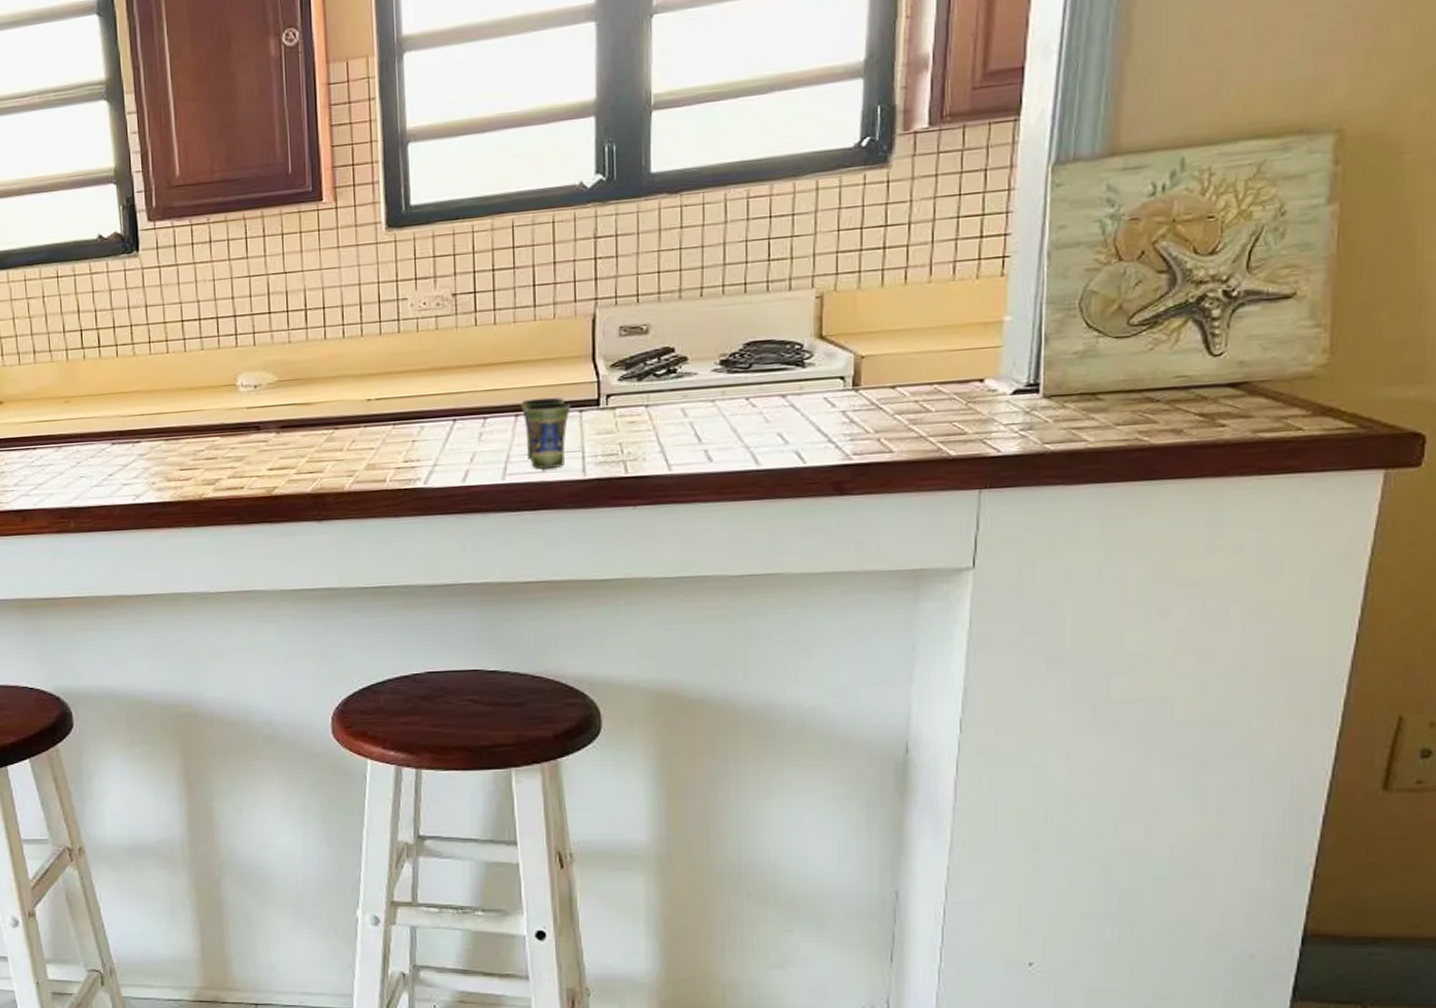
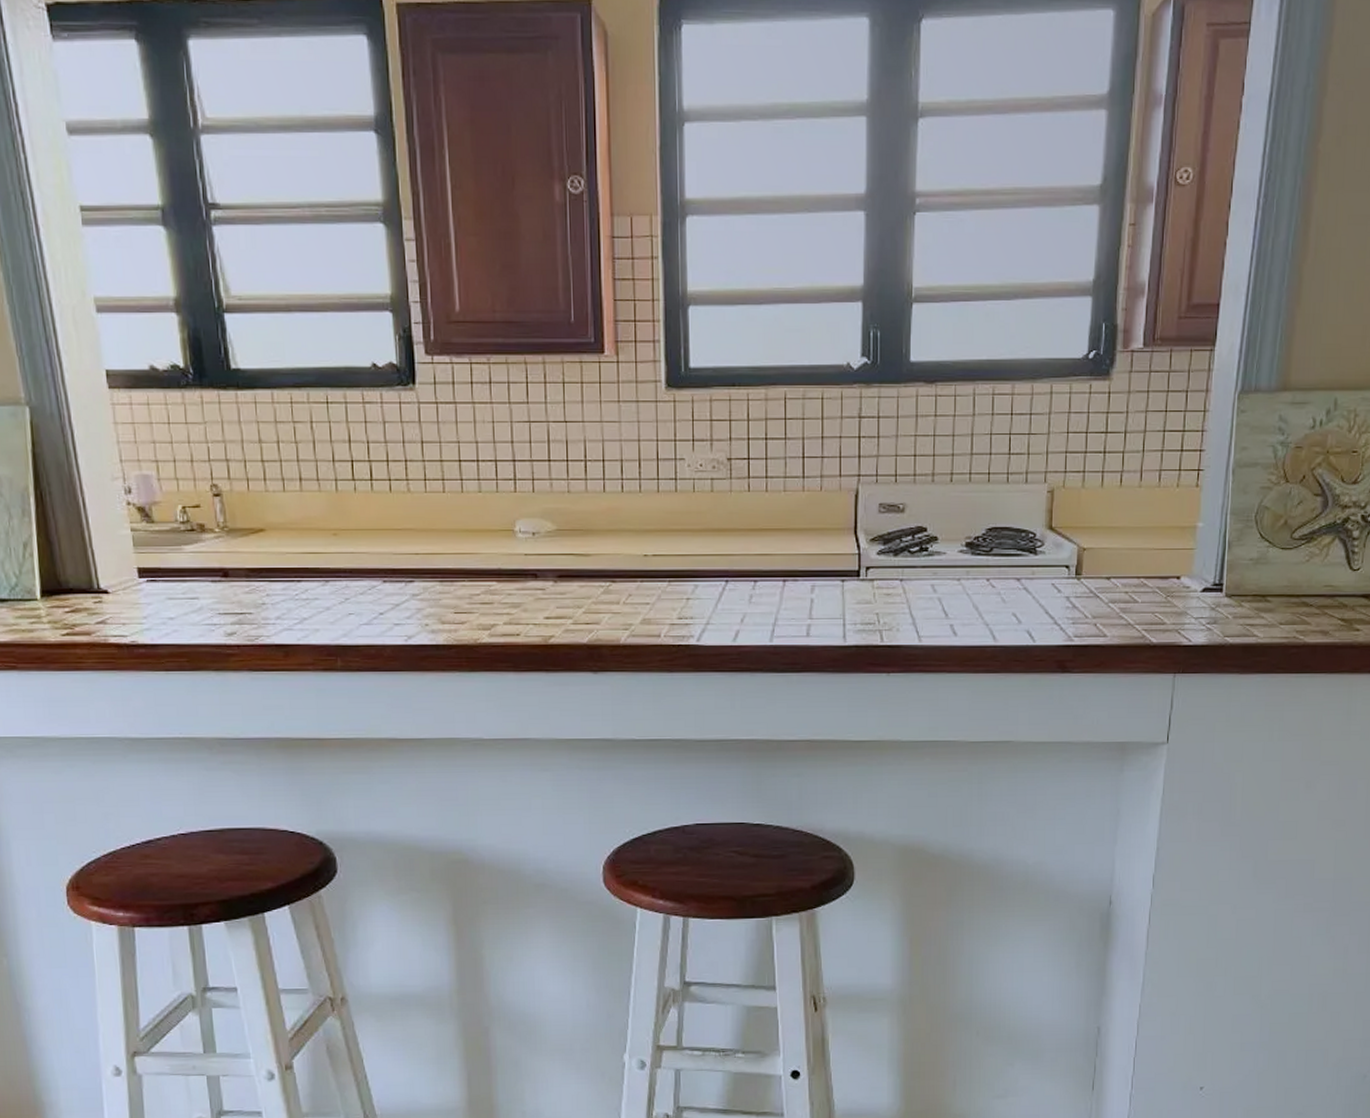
cup: present [520,397,570,469] -> none [788,565,833,633]

